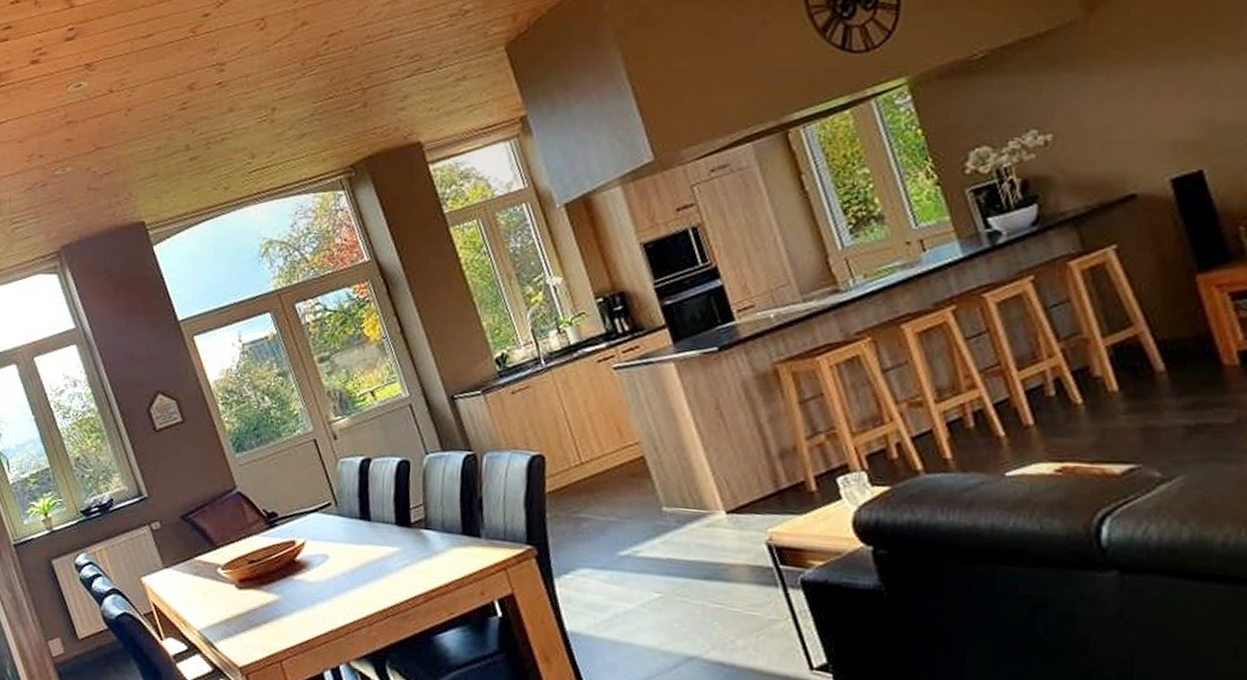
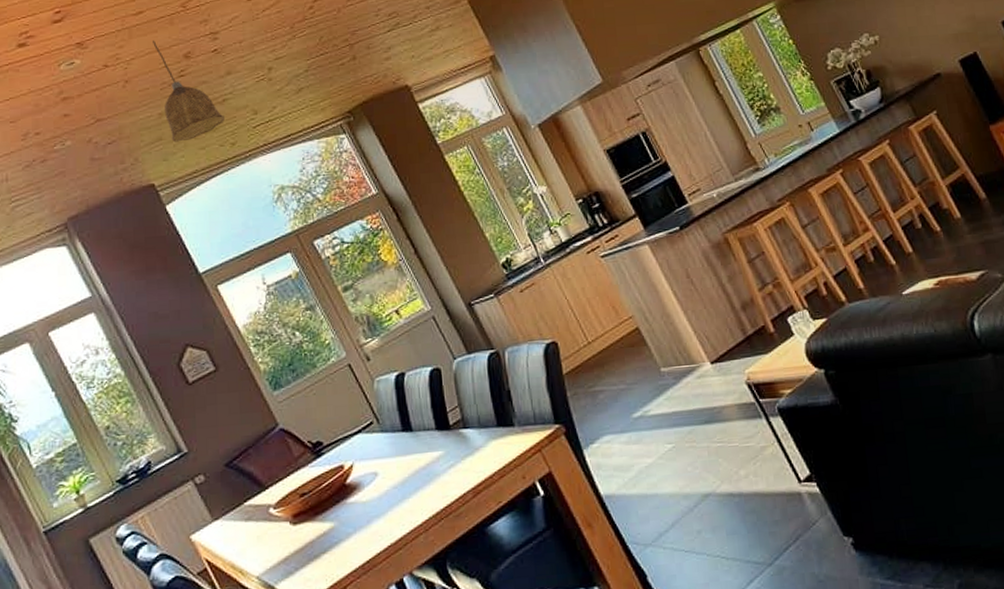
pendant lamp: none [159,67,221,180] -> present [153,40,224,142]

